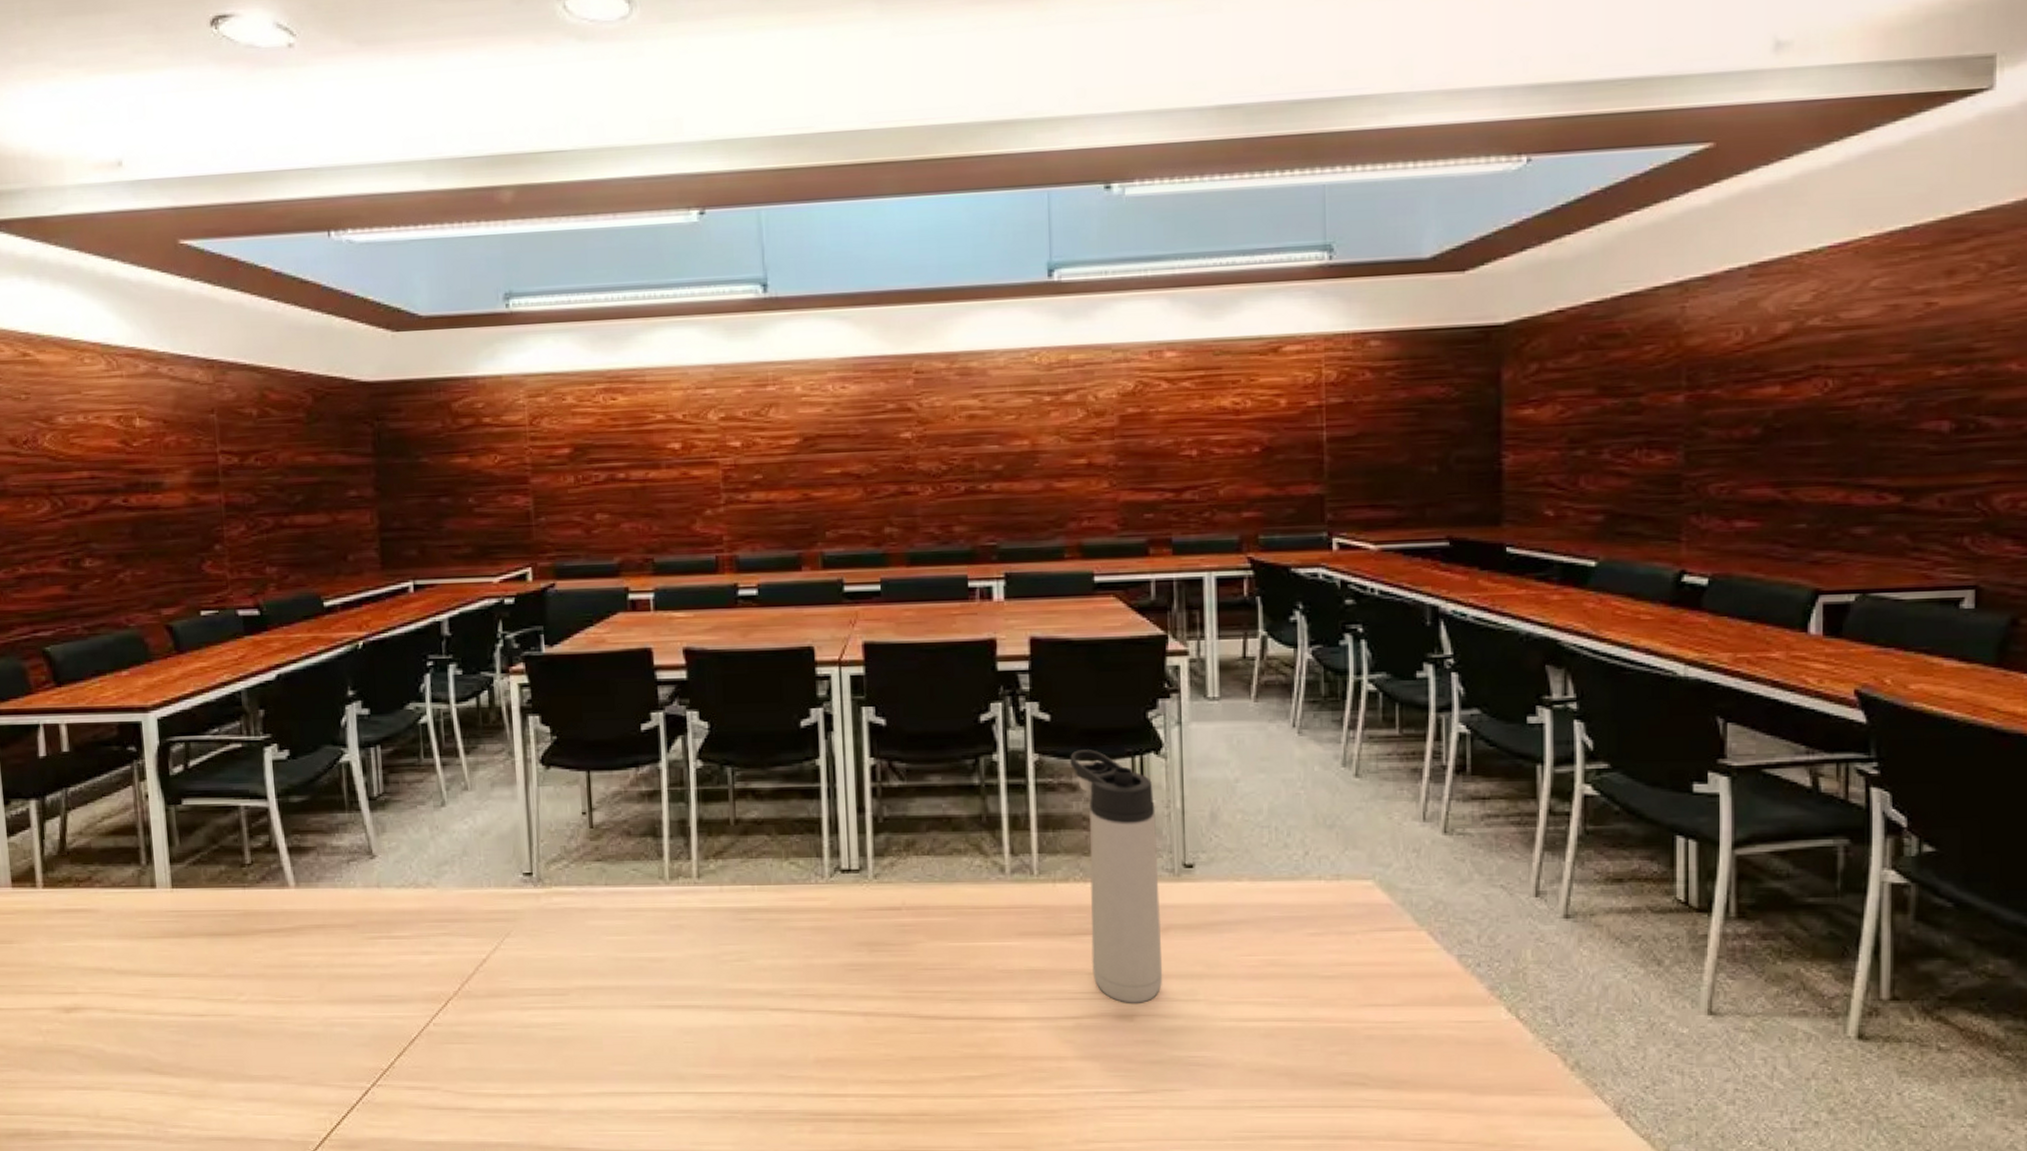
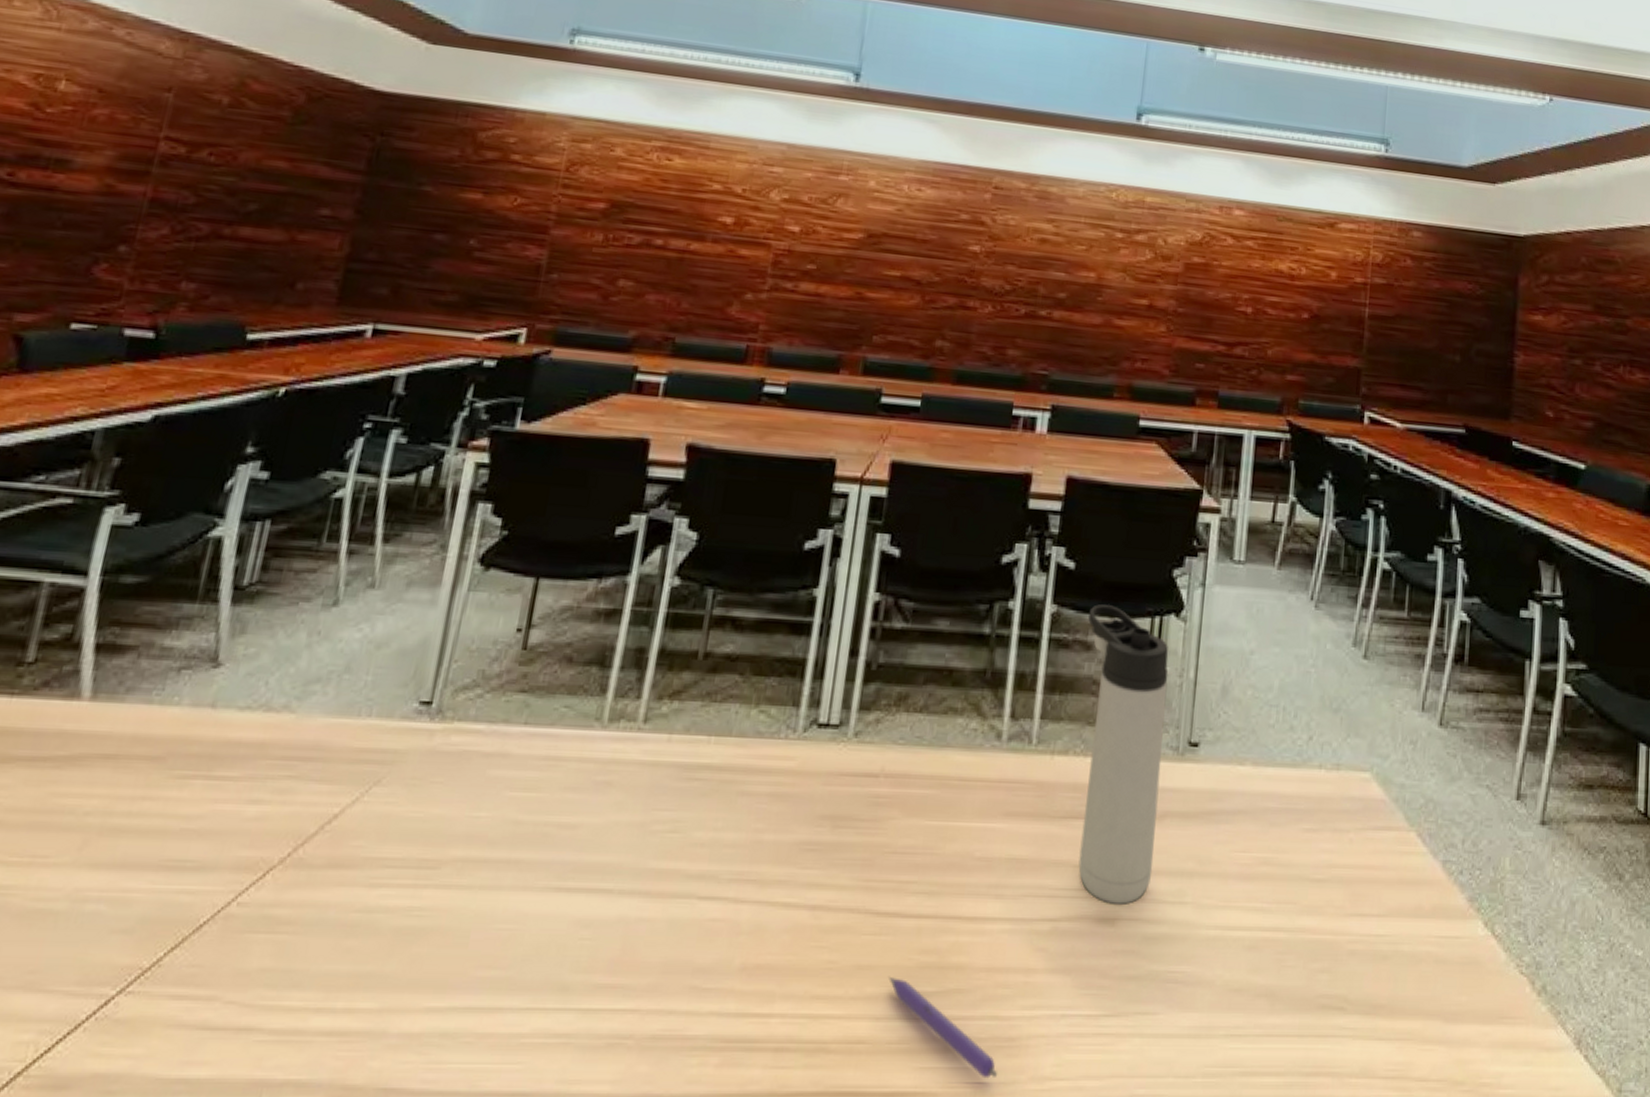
pen: none [939,1064,1046,1141] -> present [888,976,998,1079]

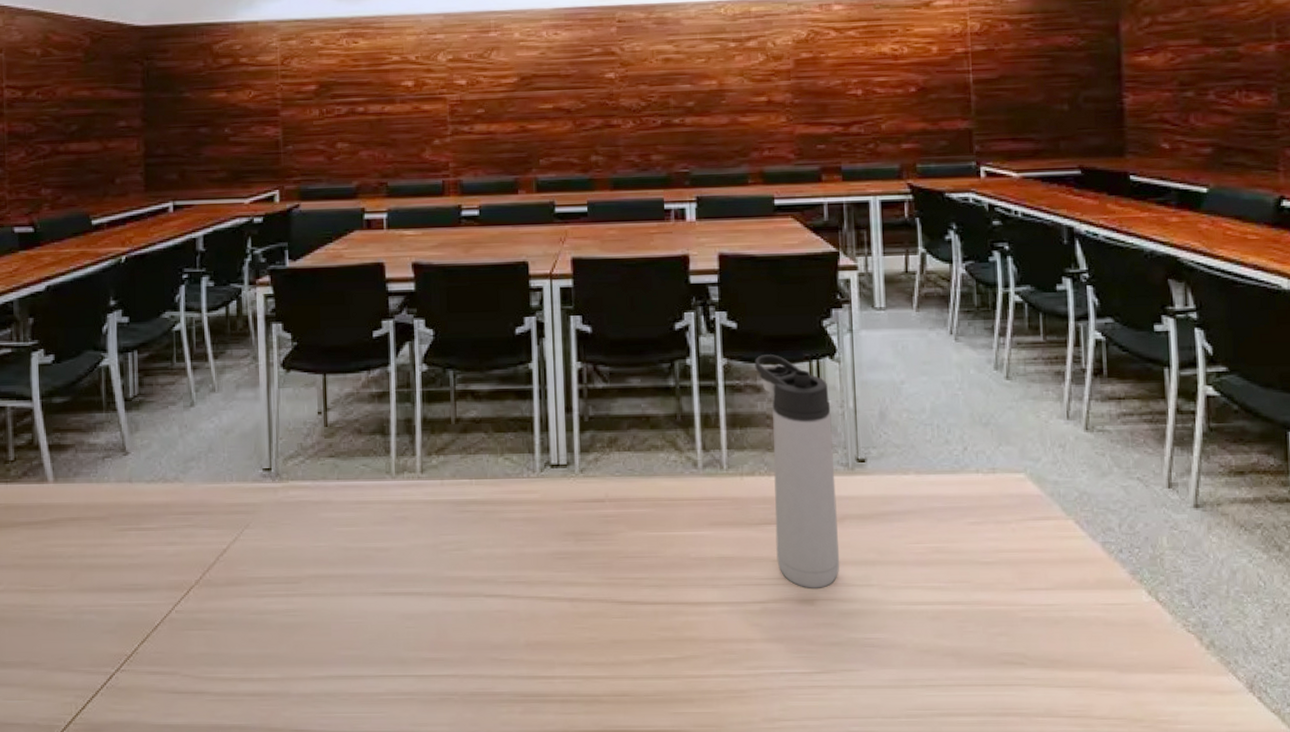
pen: present [888,976,998,1079] -> none [638,647,736,720]

